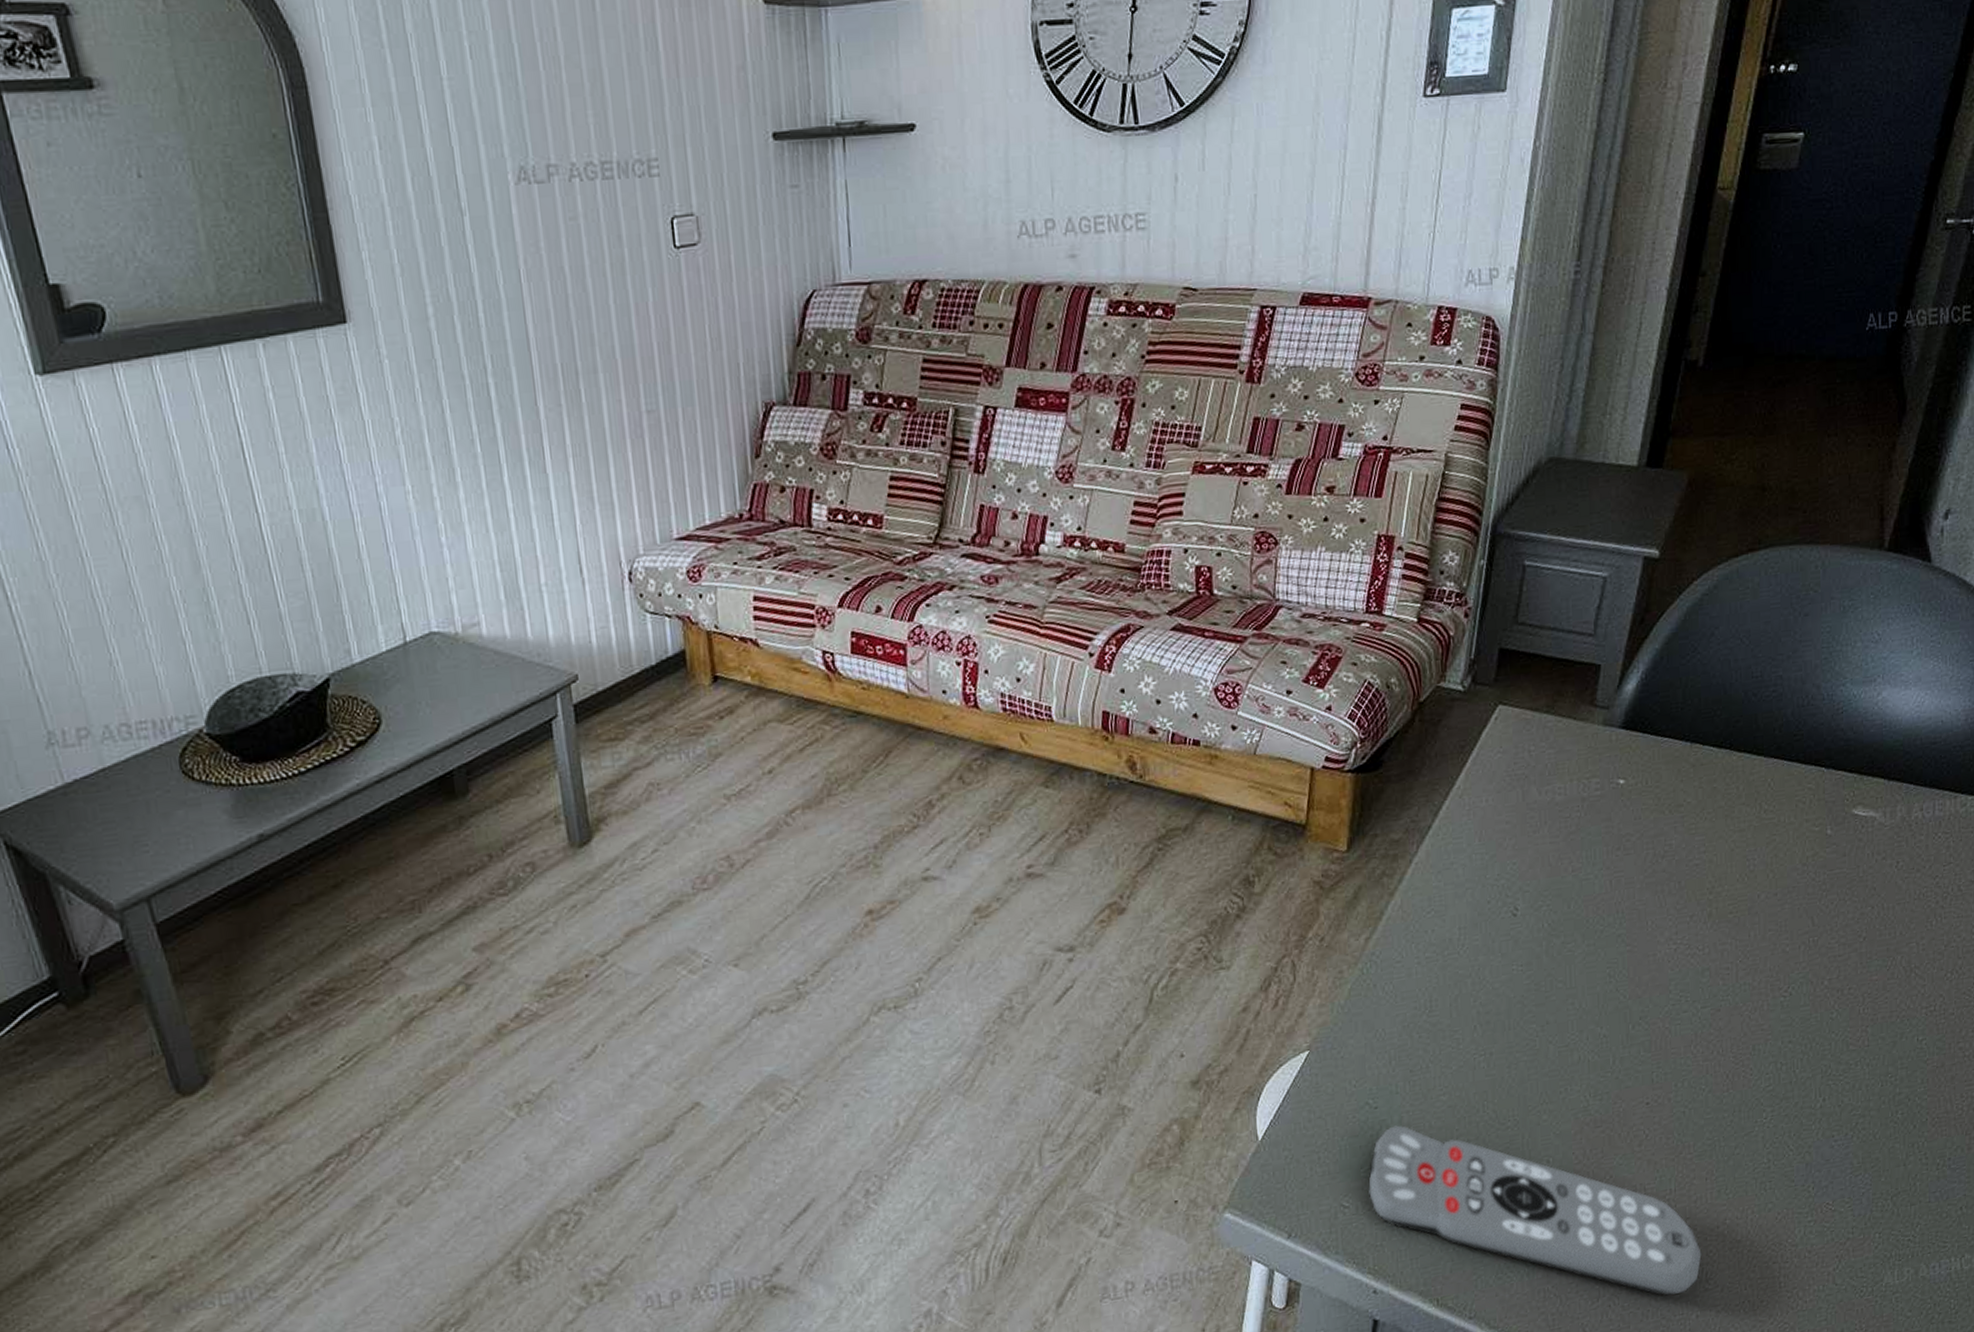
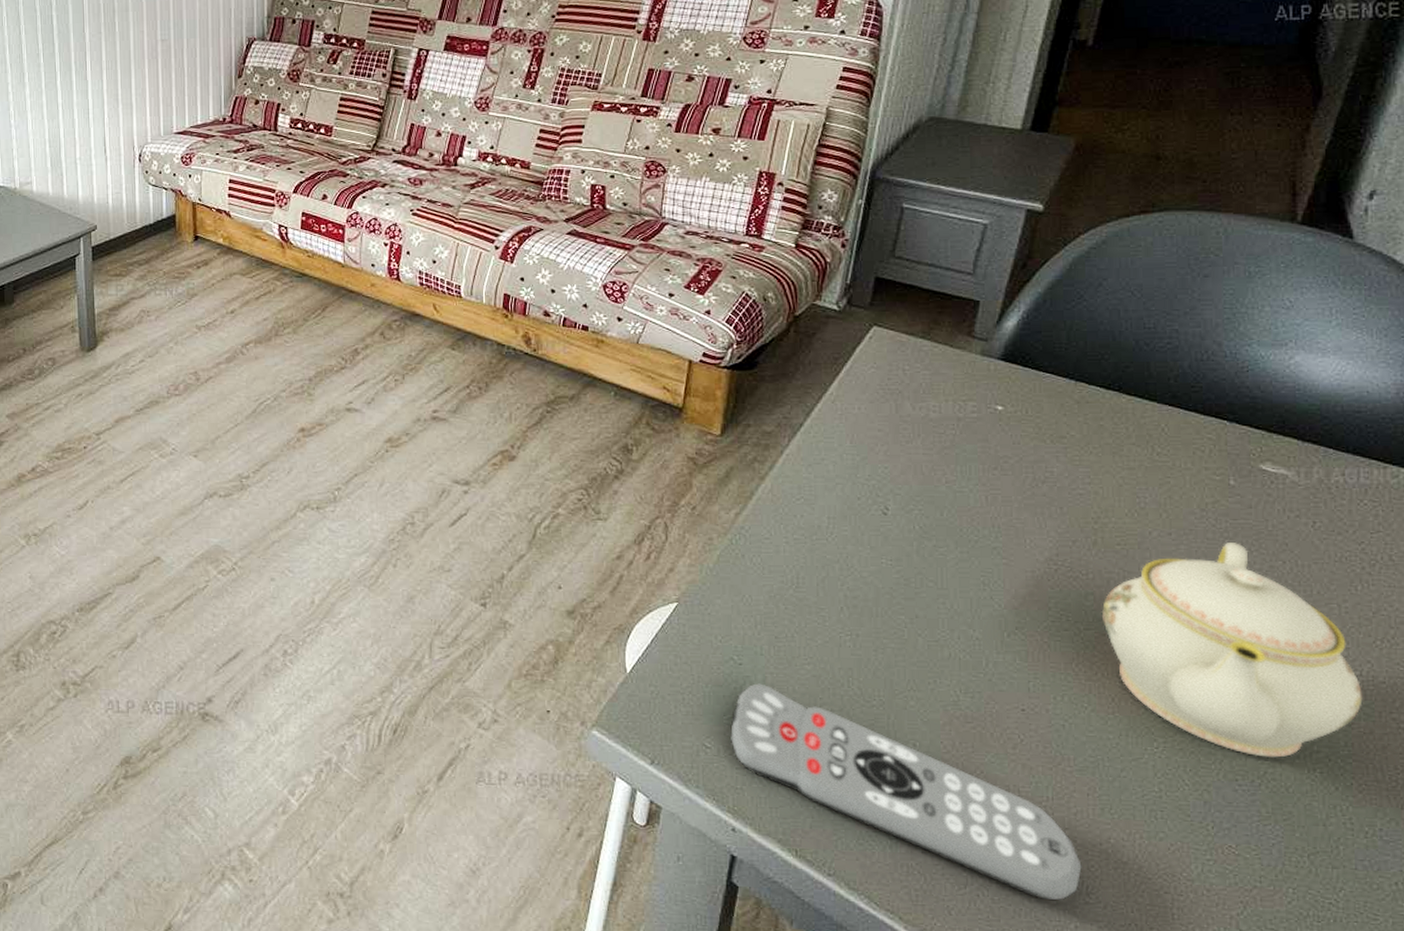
teapot: none [1716,894,1936,1109] -> present [1101,543,1363,758]

